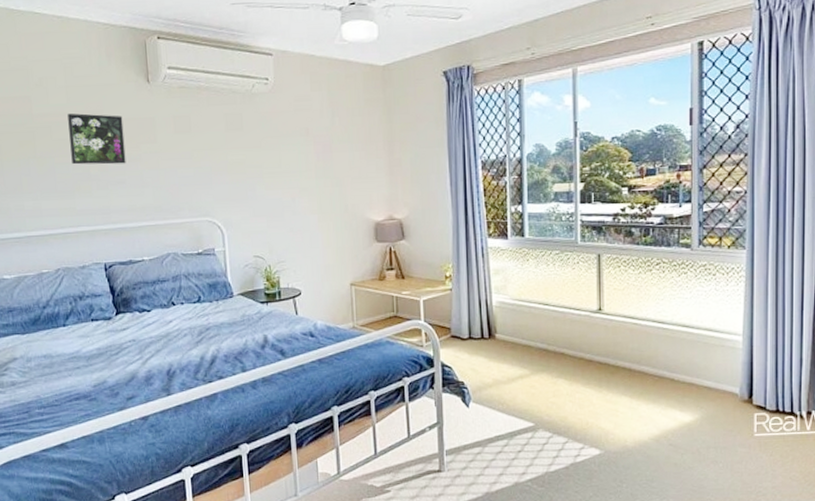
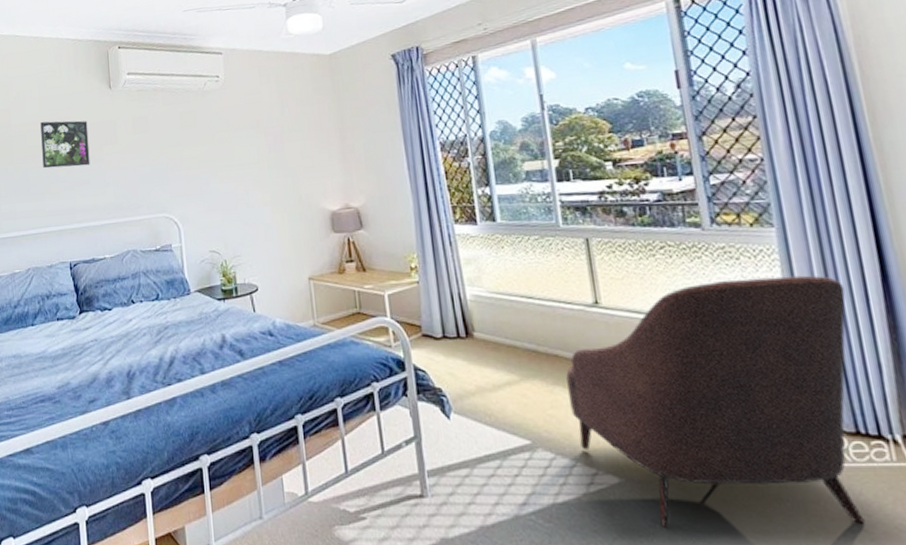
armchair: none [568,289,788,486] -> present [566,275,865,528]

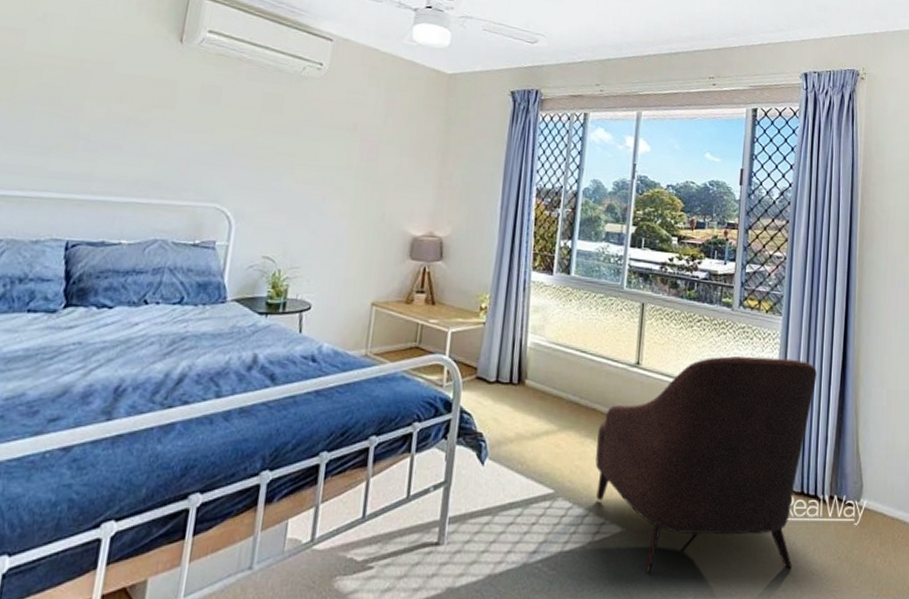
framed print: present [40,120,90,169] -> none [58,59,139,127]

